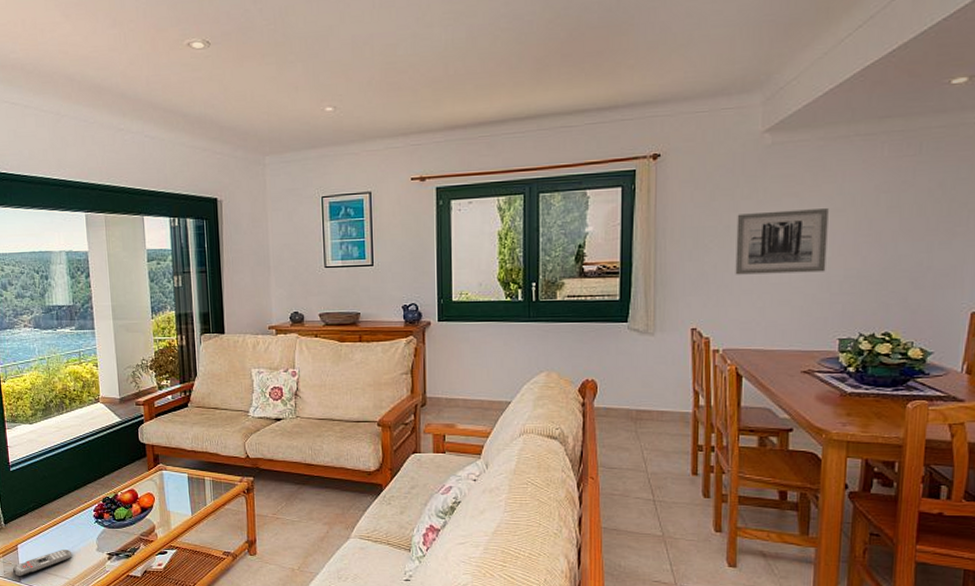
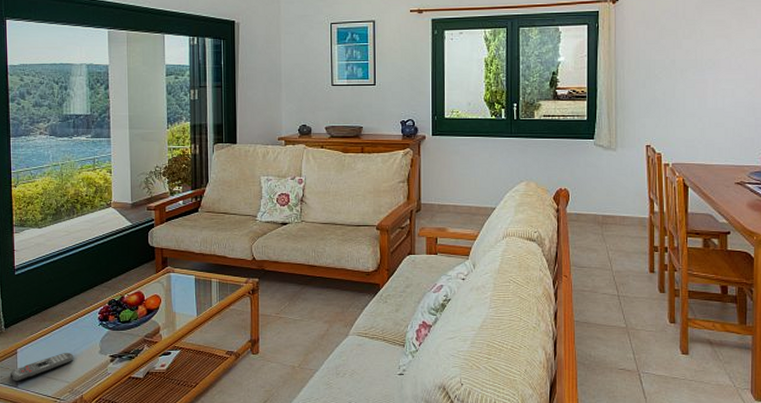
wall art: present [735,208,829,275] -> none [680,49,751,101]

